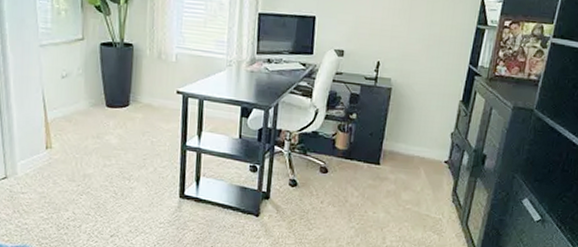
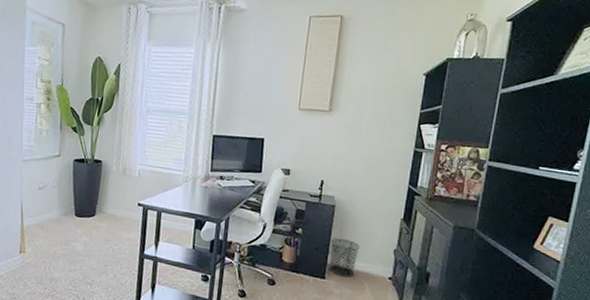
waste bin: none [383,123,416,162] -> present [328,238,360,277]

